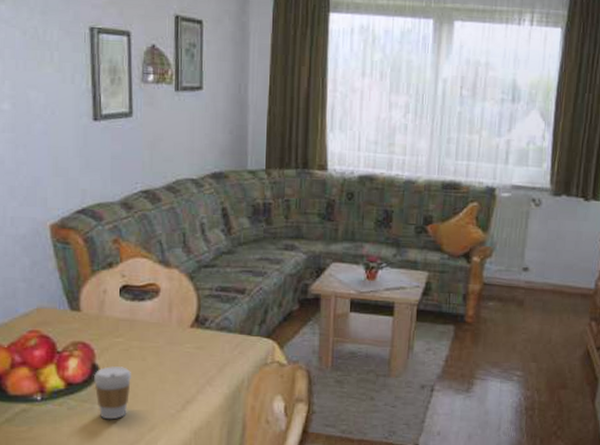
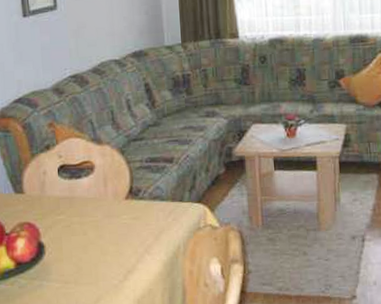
coffee cup: present [93,366,131,420] -> none [39,243,75,295]

